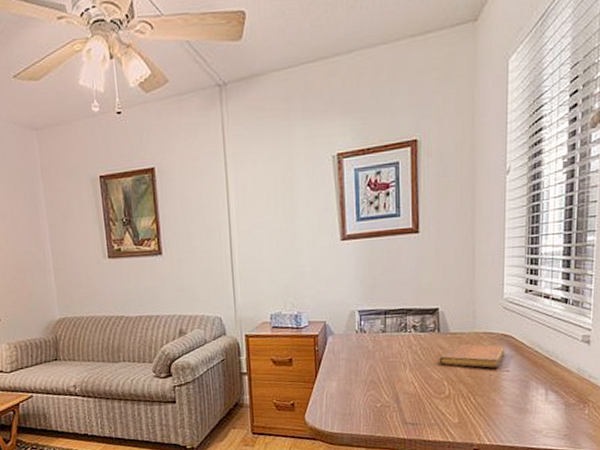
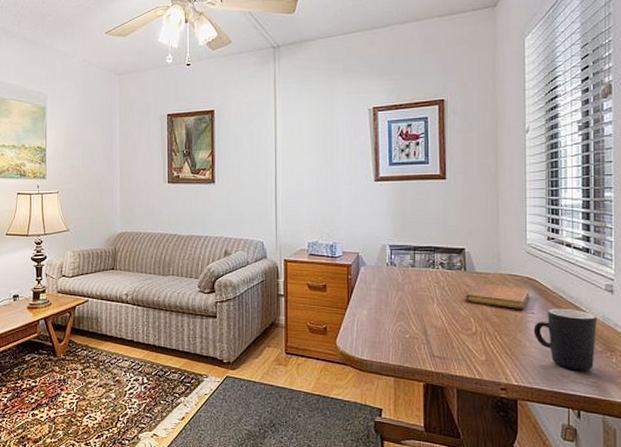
mug: none [507,363,573,425] -> present [533,308,598,371]

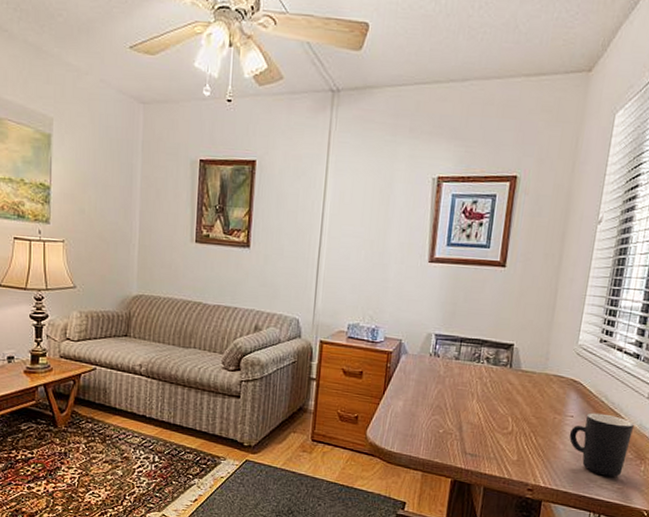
notebook: present [466,283,530,309] -> none [506,382,572,412]

